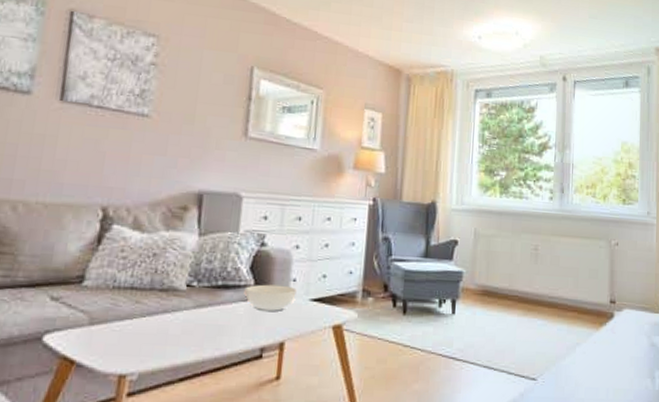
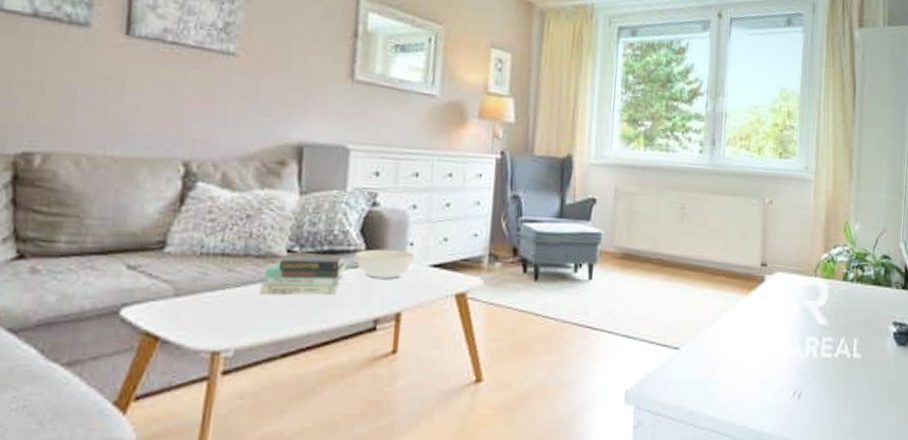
books: none [162,288,238,325] -> present [260,254,347,295]

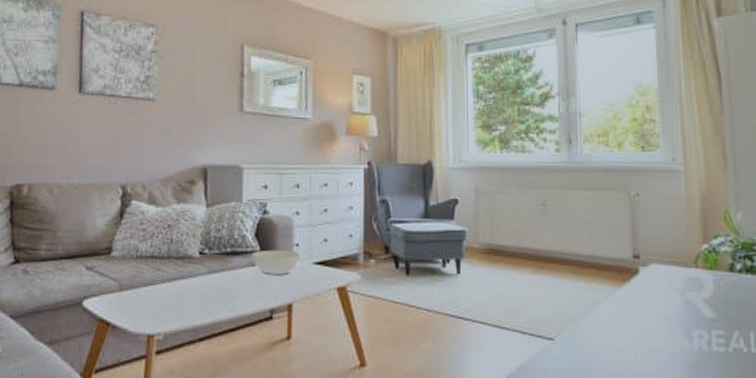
books: present [260,254,347,295] -> none [181,255,246,290]

